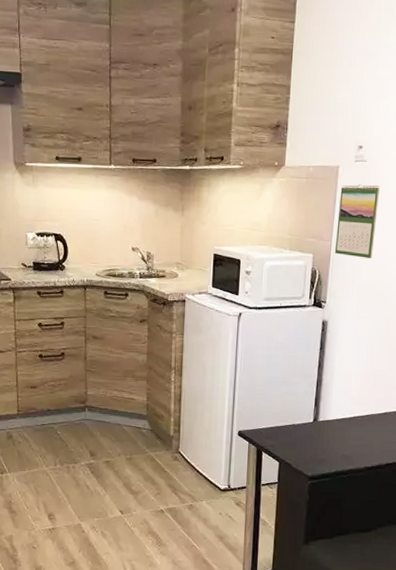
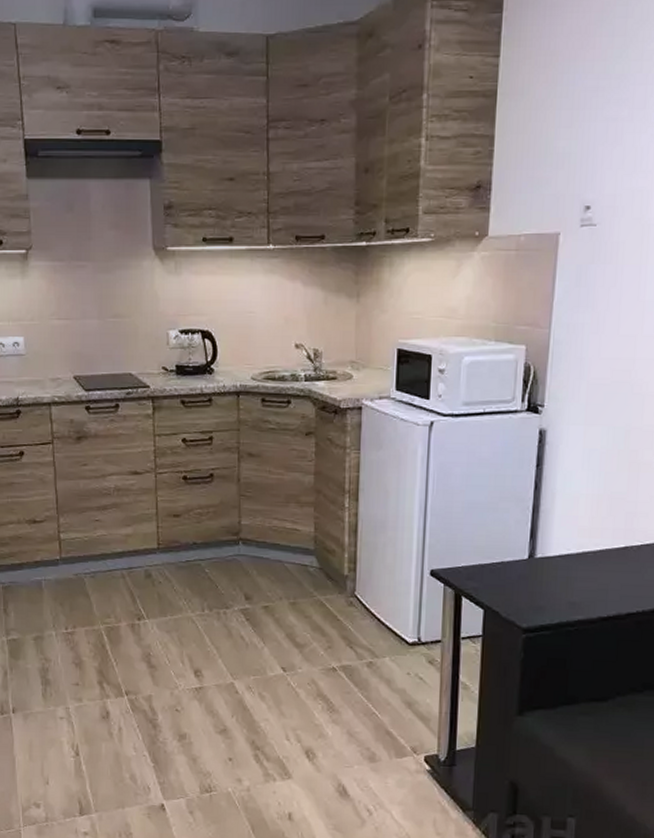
calendar: present [335,184,380,258] -> none [555,254,614,349]

